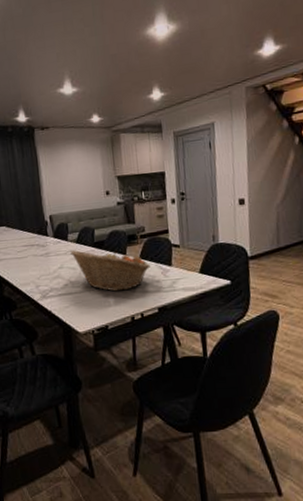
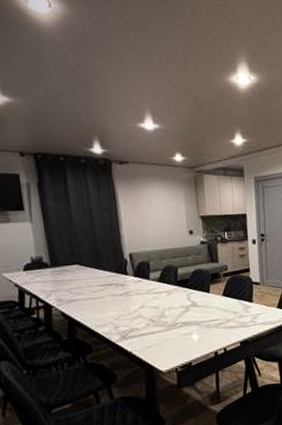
fruit basket: present [70,250,150,292] -> none [152,288,233,329]

